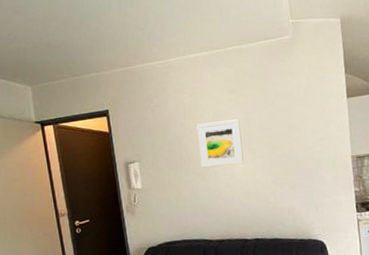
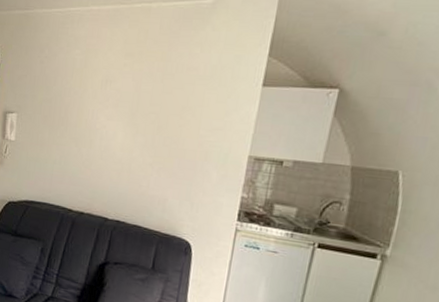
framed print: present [197,119,244,168] -> none [78,85,130,139]

